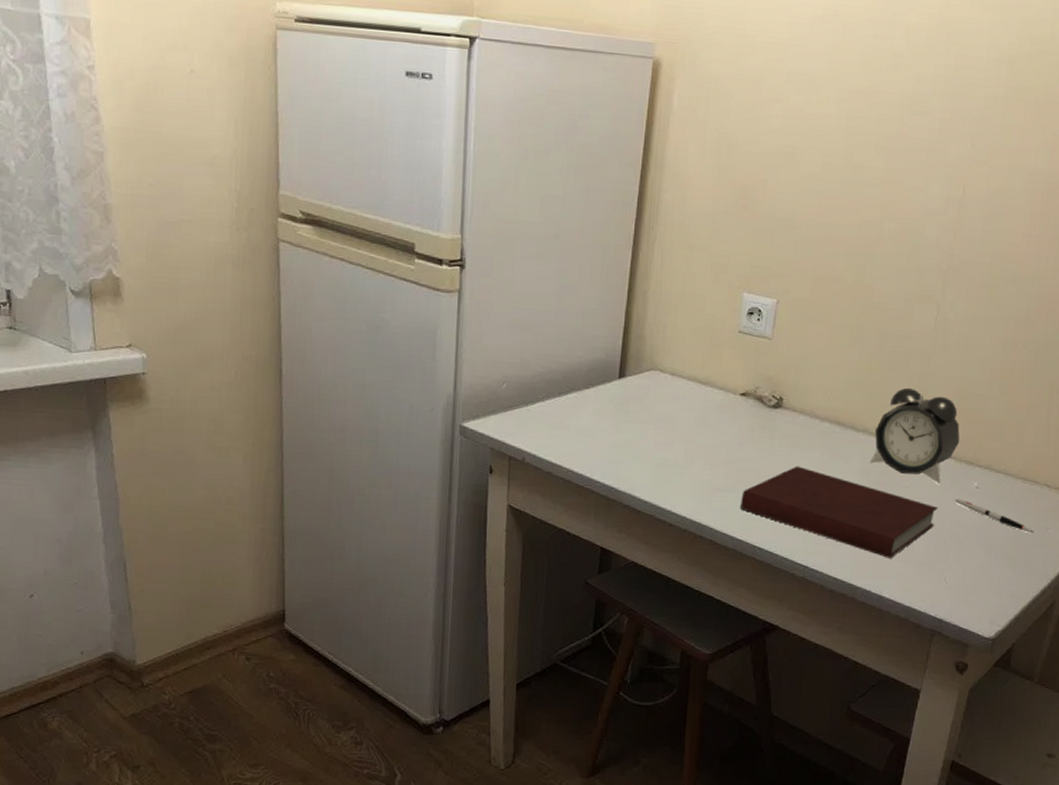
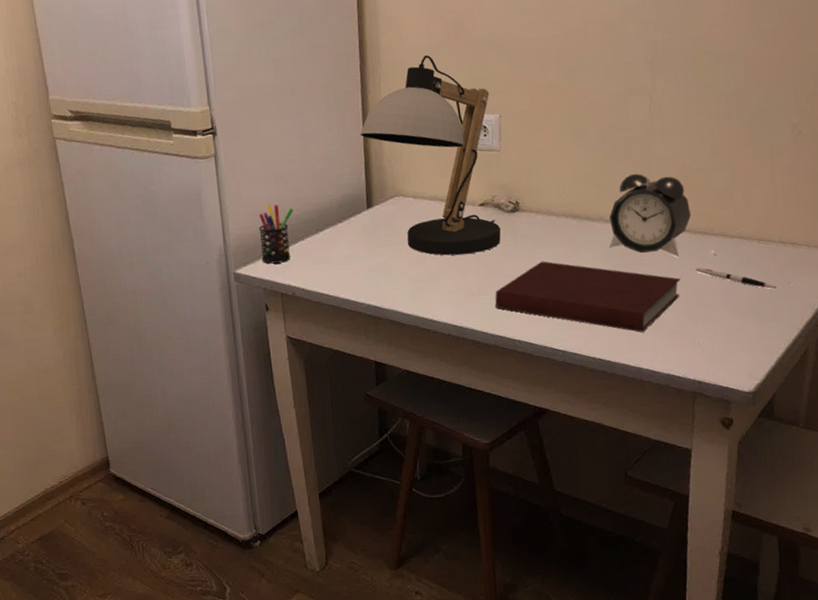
pen holder: none [493,355,538,423] -> present [258,204,294,264]
desk lamp: none [623,221,770,446] -> present [360,55,501,256]

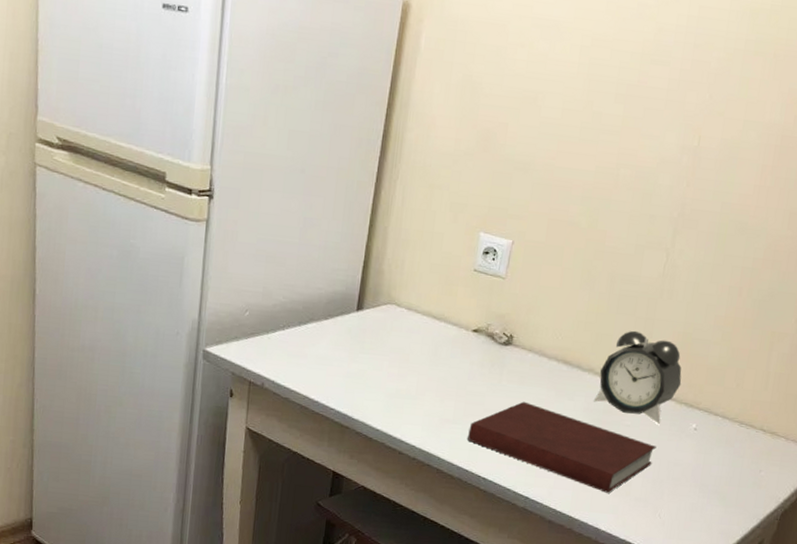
pen holder: present [258,204,294,264] -> none [235,284,280,350]
desk lamp: present [360,55,501,256] -> none [364,161,507,380]
pen: present [695,267,776,289] -> none [673,438,747,475]

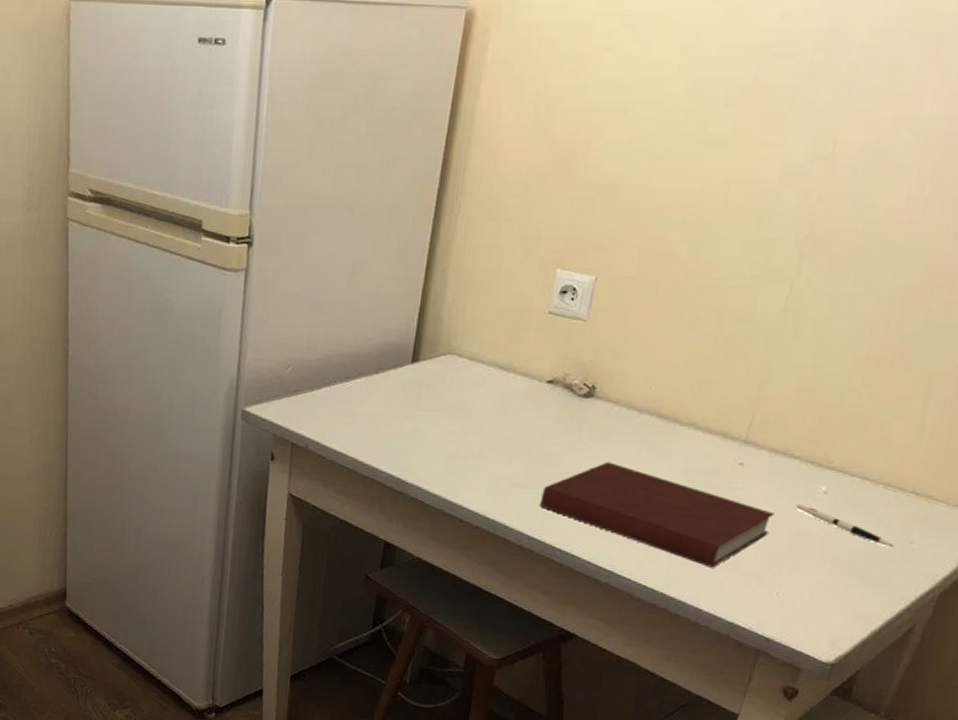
alarm clock: present [594,330,682,425] -> none [695,376,808,488]
pen: none [673,438,747,475] -> present [796,503,894,547]

